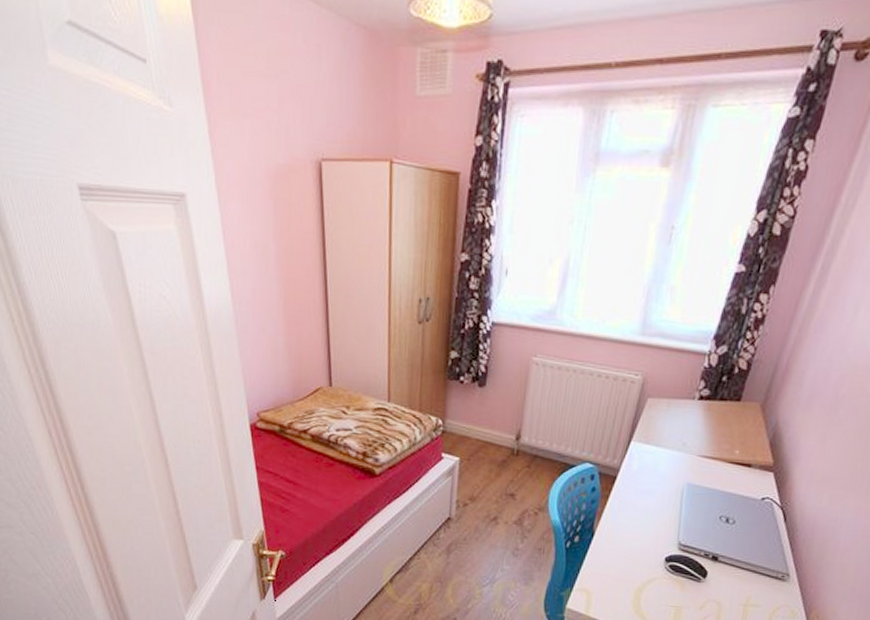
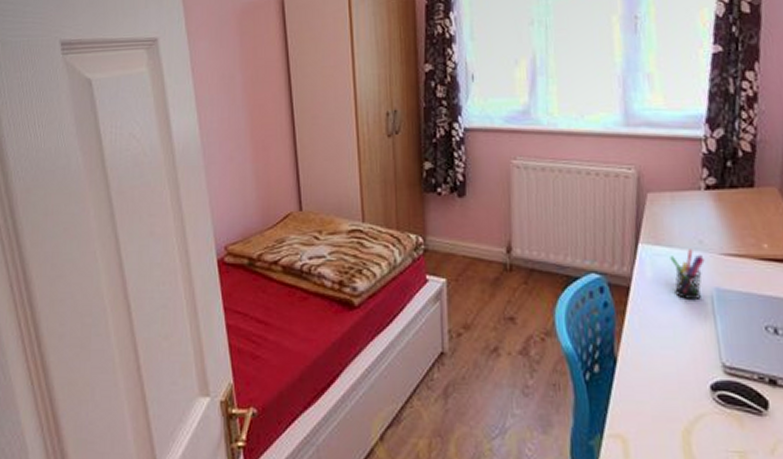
pen holder: none [653,449,684,492] -> present [670,249,705,301]

